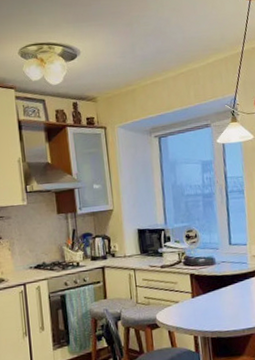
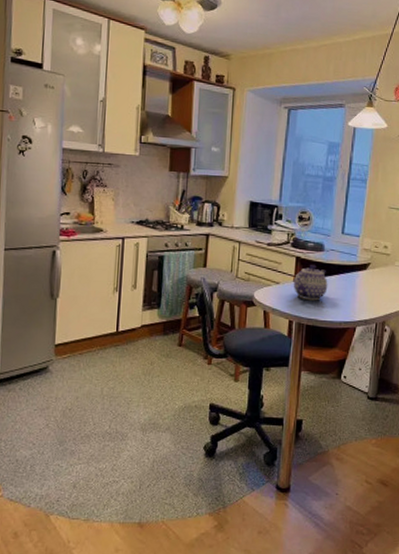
teapot: none [191,278,226,314] -> present [293,264,328,301]

